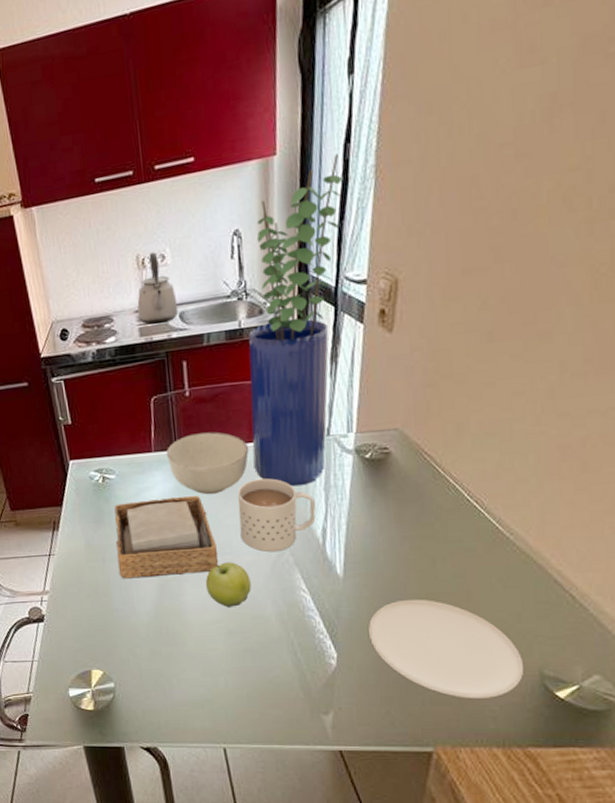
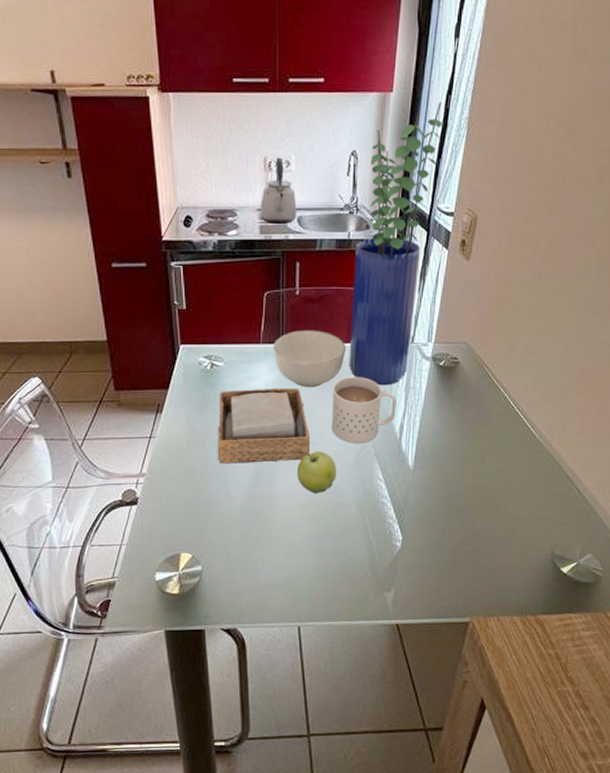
plate: present [369,599,525,699] -> none [429,489,541,575]

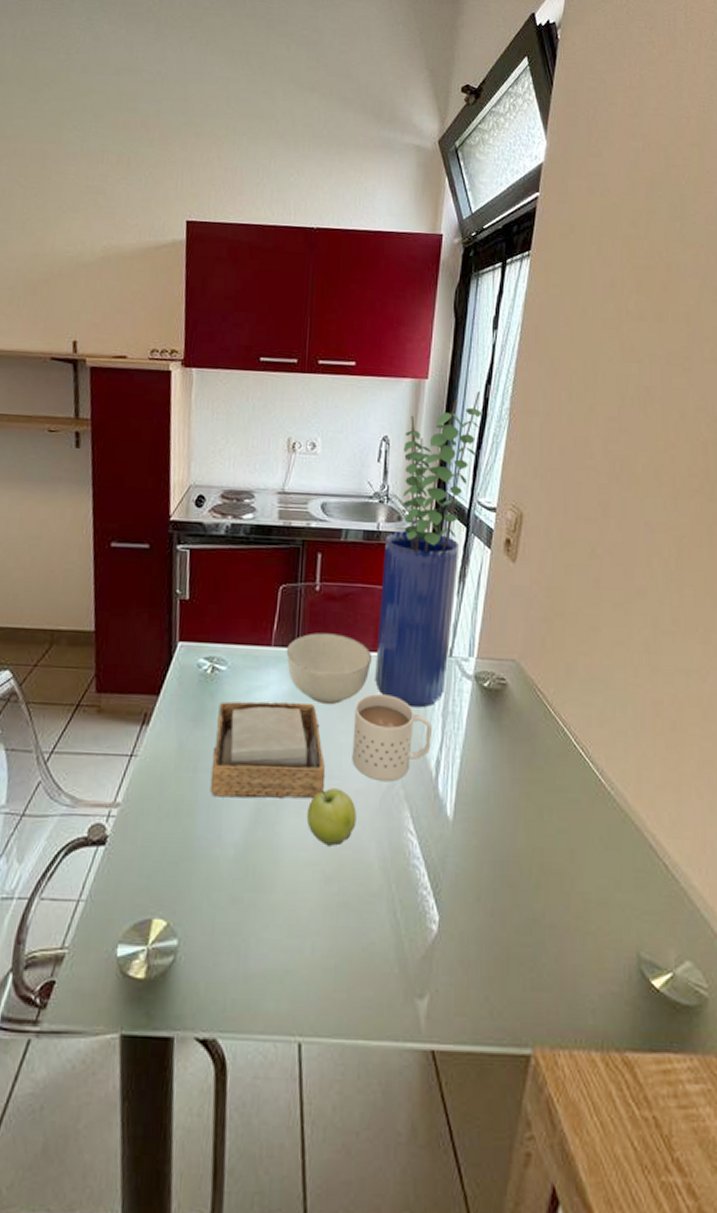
kettle: present [259,157,297,225] -> none [279,438,322,511]

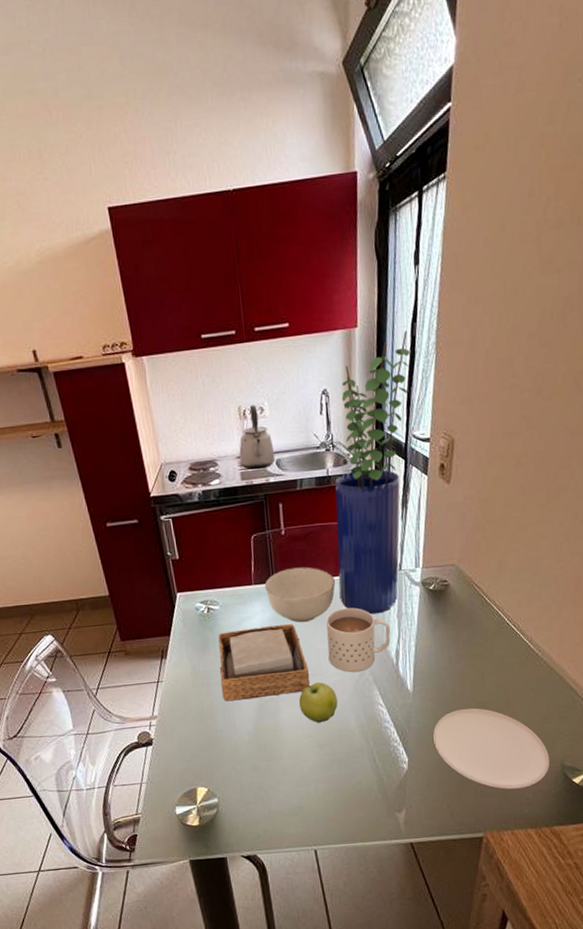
kettle: none [279,438,322,511] -> present [239,404,276,470]
plate: none [474,853,623,985] -> present [433,708,550,790]

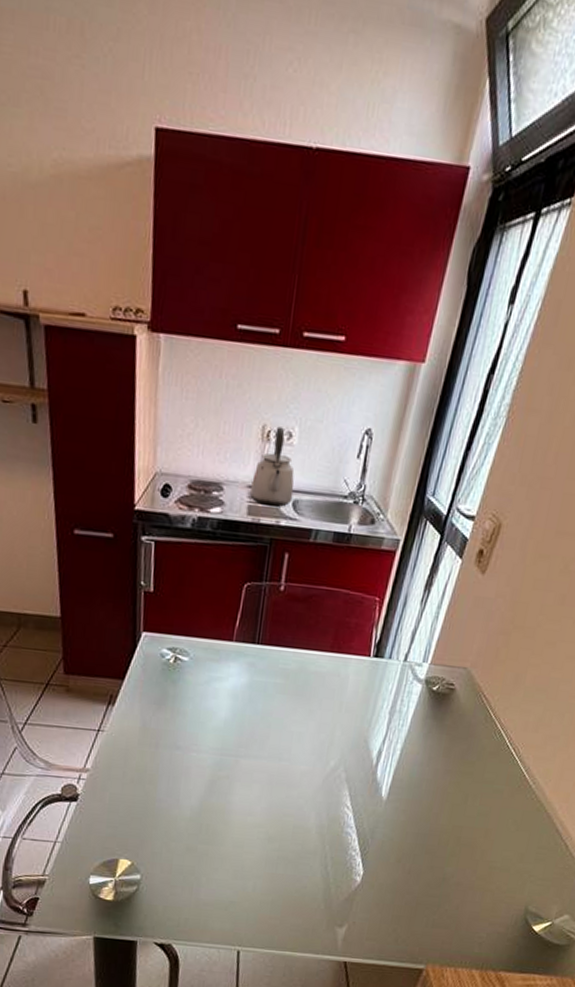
napkin holder: present [218,624,310,702] -> none [170,689,276,776]
bowl: present [264,566,336,622] -> none [246,631,330,697]
fruit: present [298,682,338,723] -> none [255,768,301,814]
mug: present [326,607,391,673] -> none [301,690,379,766]
vase: present [335,331,411,615] -> none [330,381,480,706]
plate: present [433,708,550,790] -> none [395,829,515,926]

